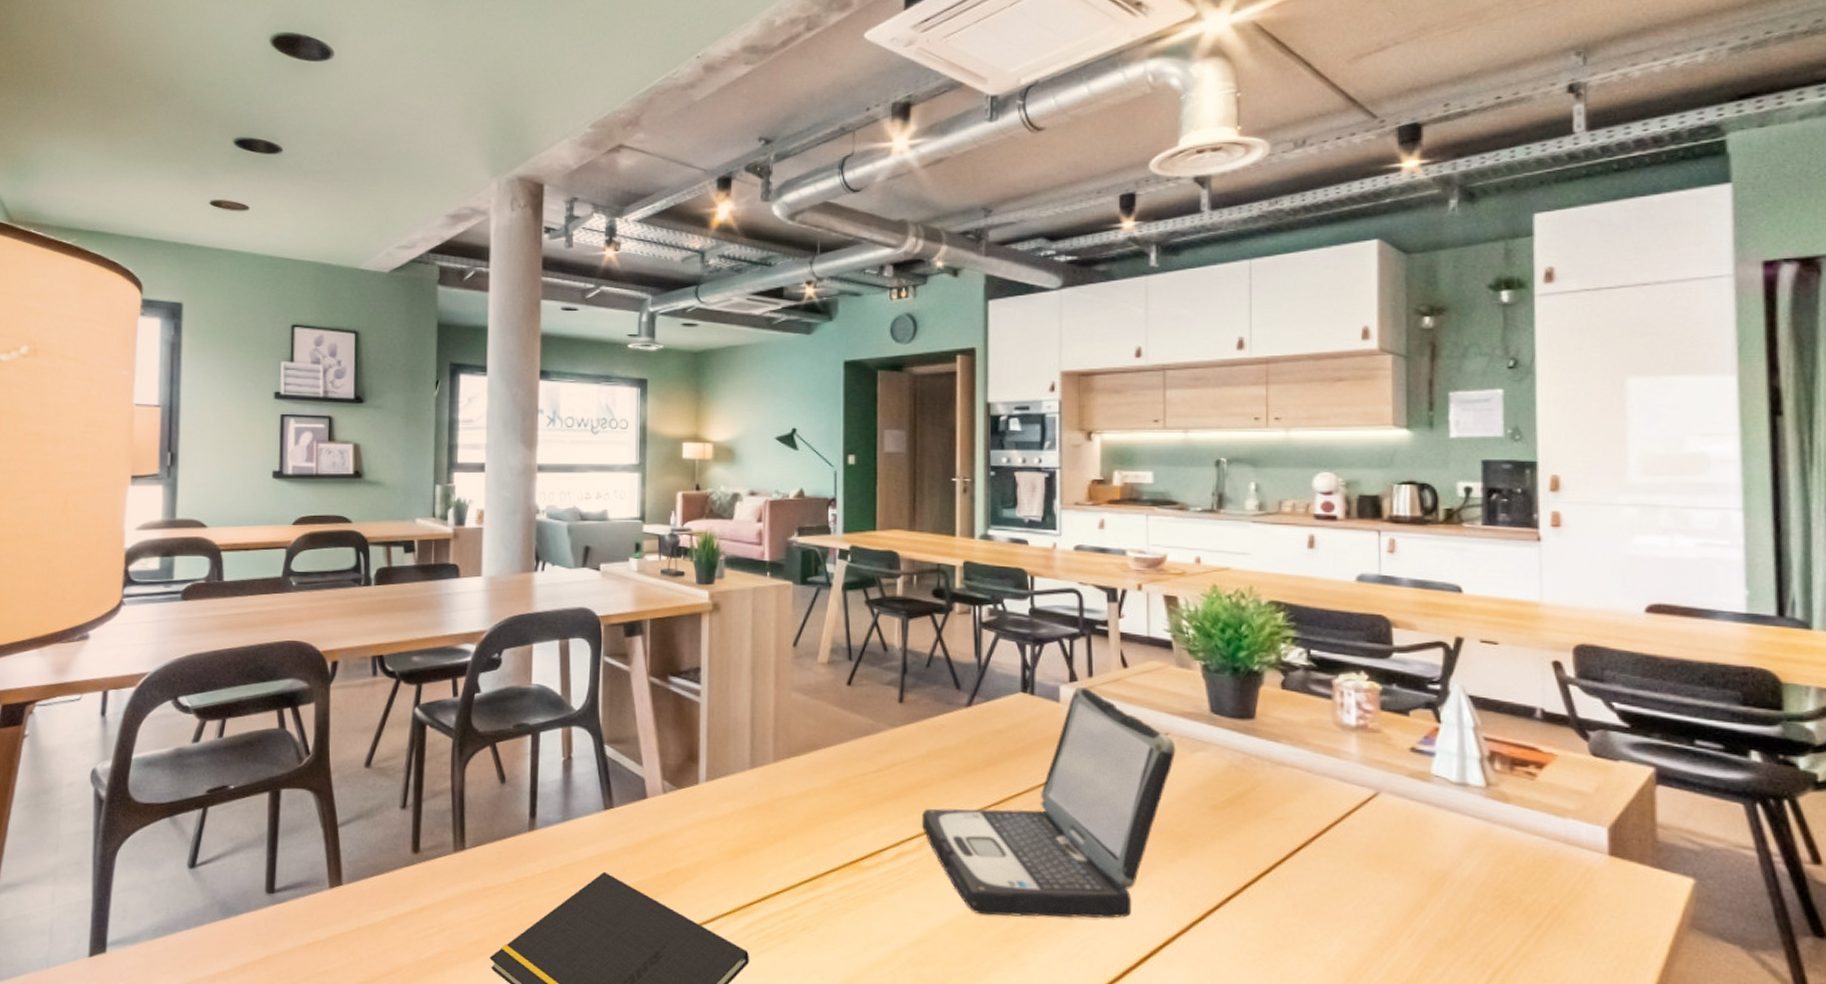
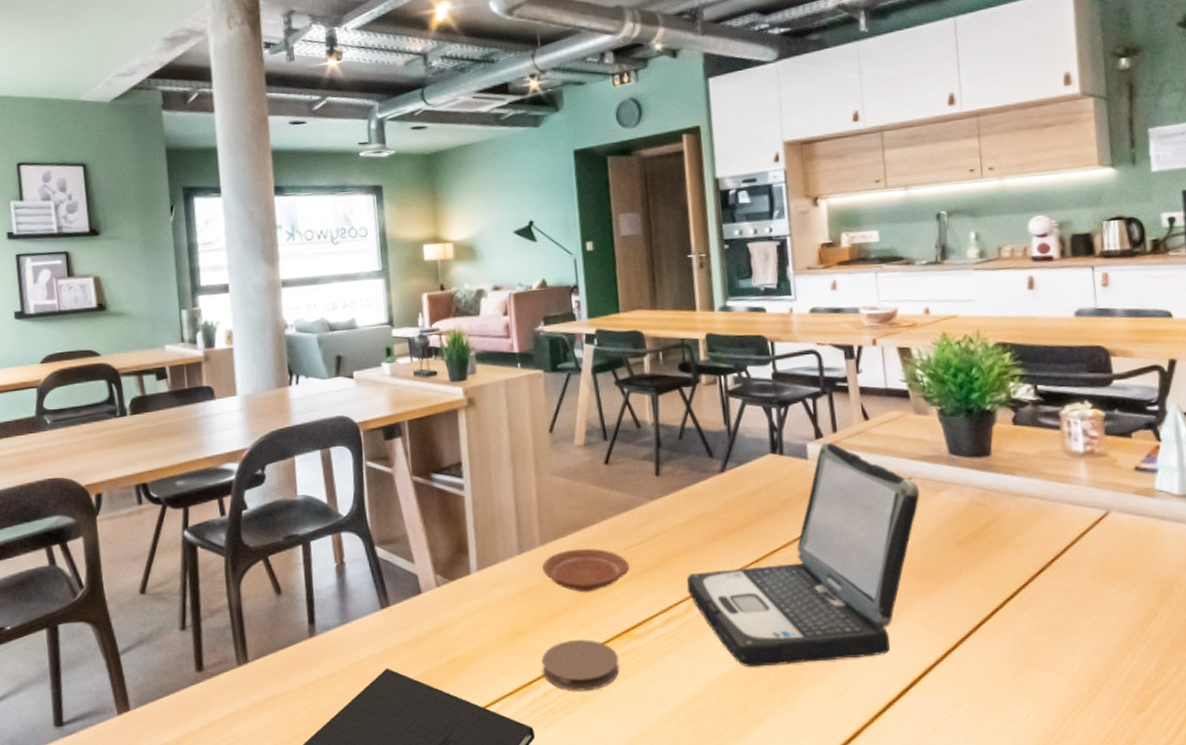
coaster: none [763,863,844,920] -> present [541,639,620,691]
plate: none [773,769,864,817] -> present [542,548,630,593]

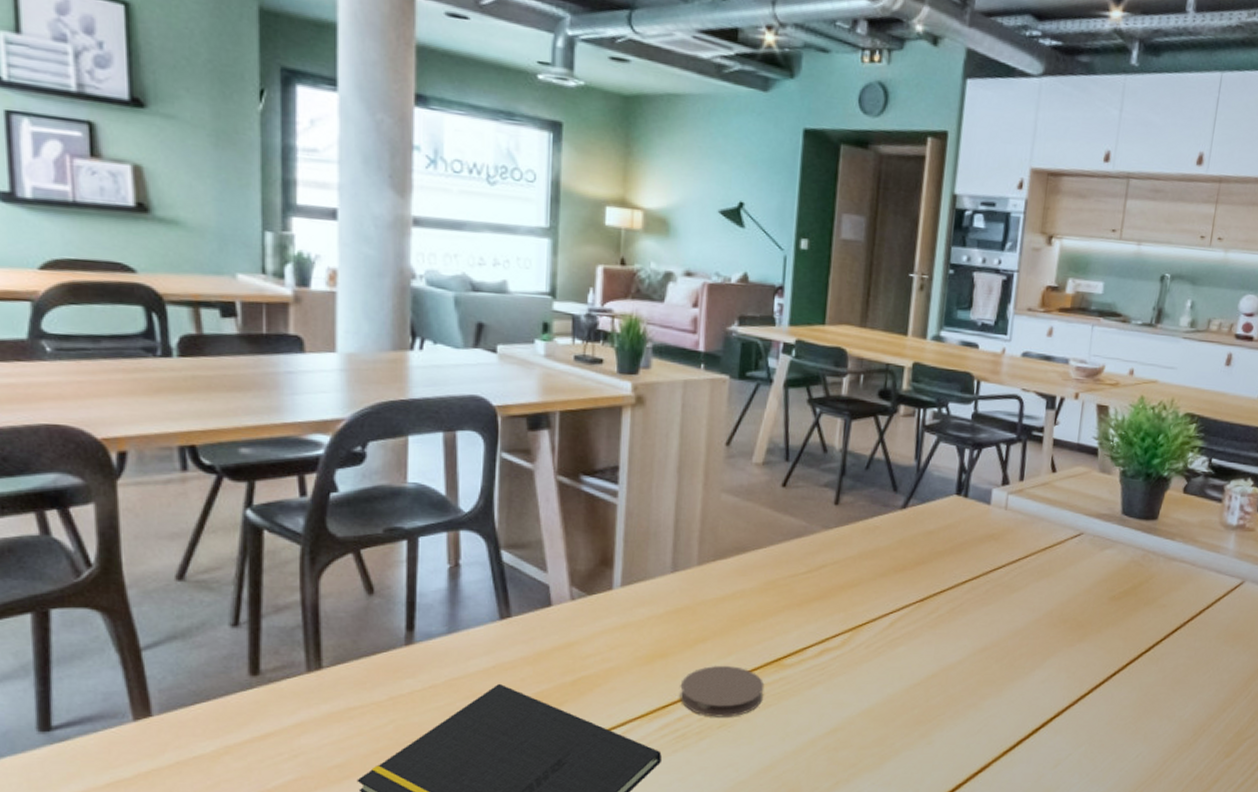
plate: present [542,548,630,593] -> none [696,572,792,618]
laptop: present [687,441,920,668] -> none [847,489,1088,702]

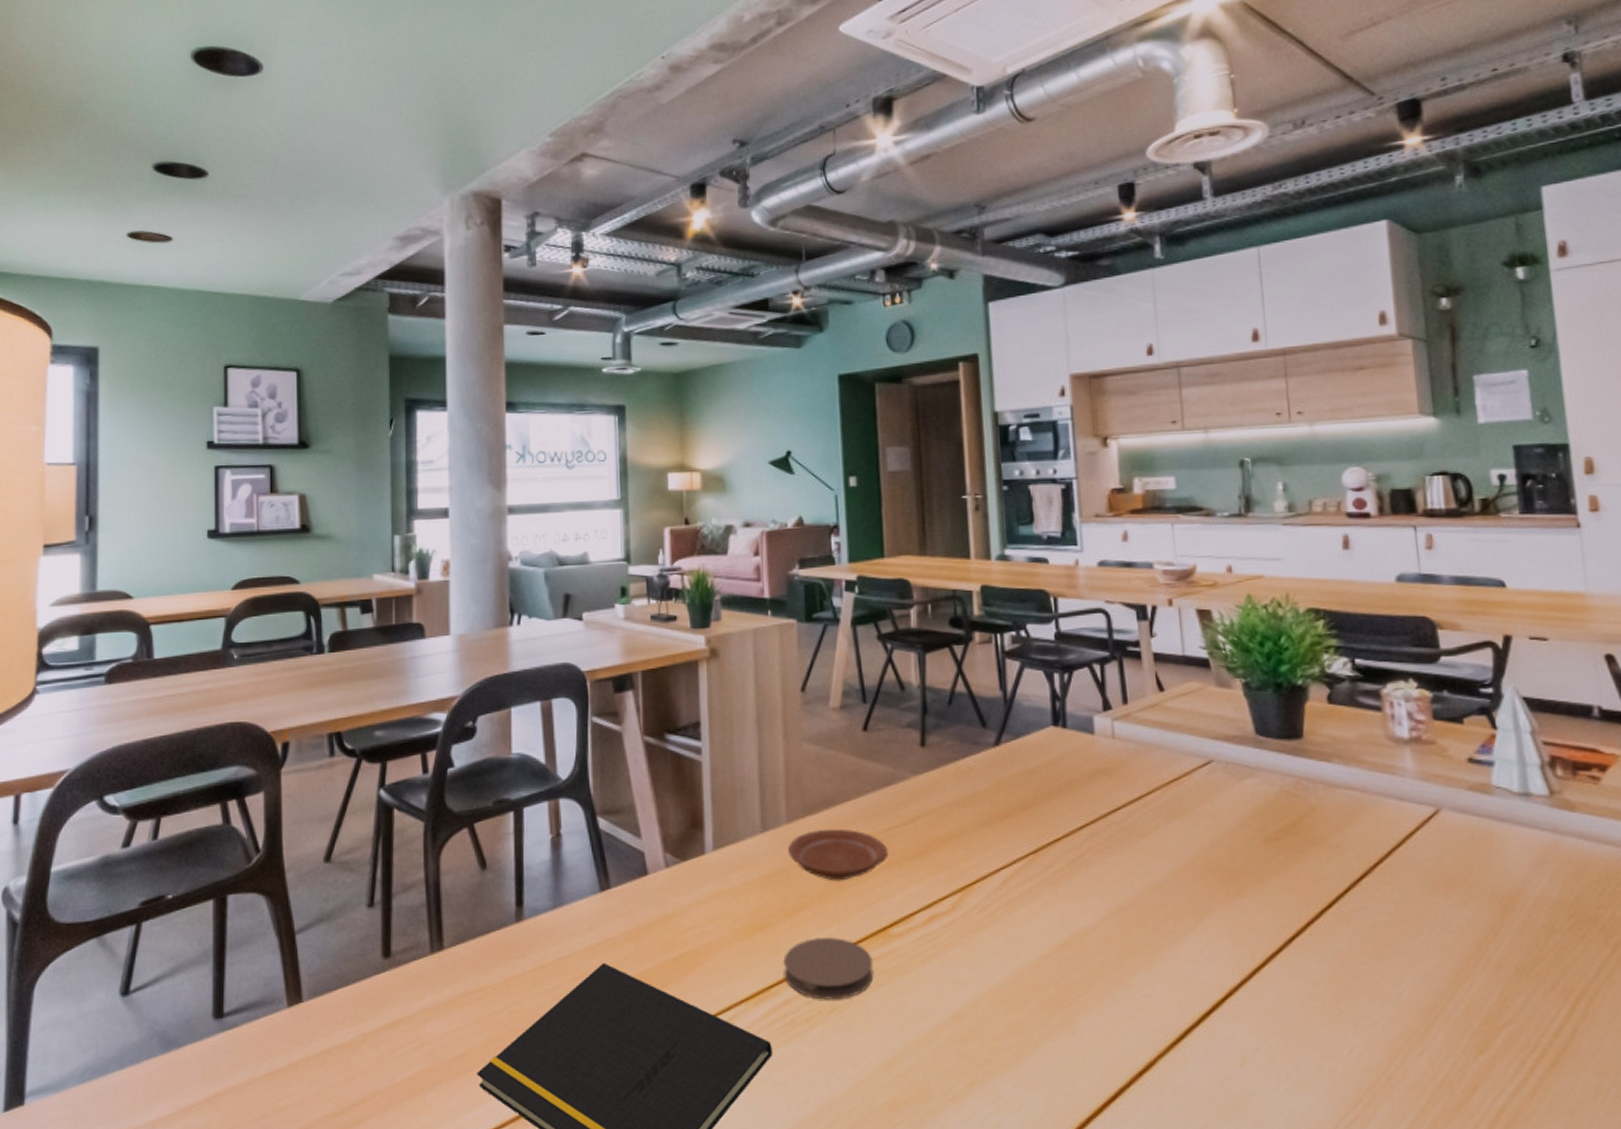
plate: none [696,572,792,618] -> present [788,828,889,881]

